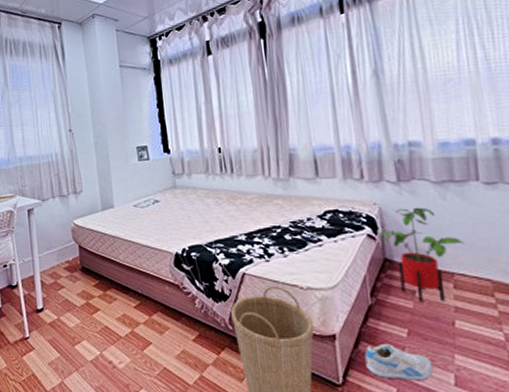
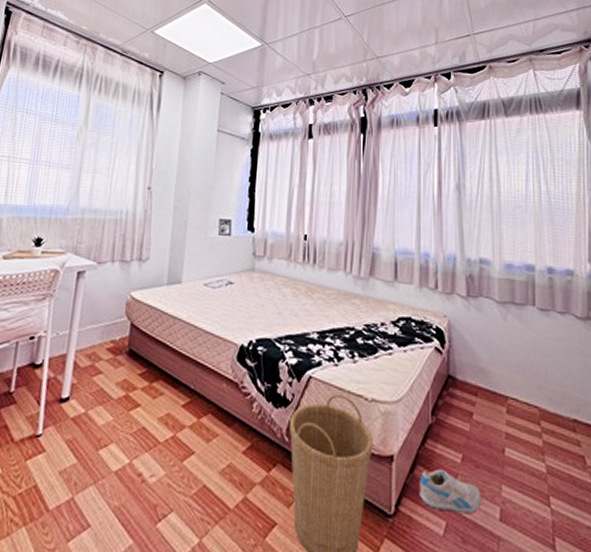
house plant: present [377,207,466,302] -> none [444,324,520,427]

